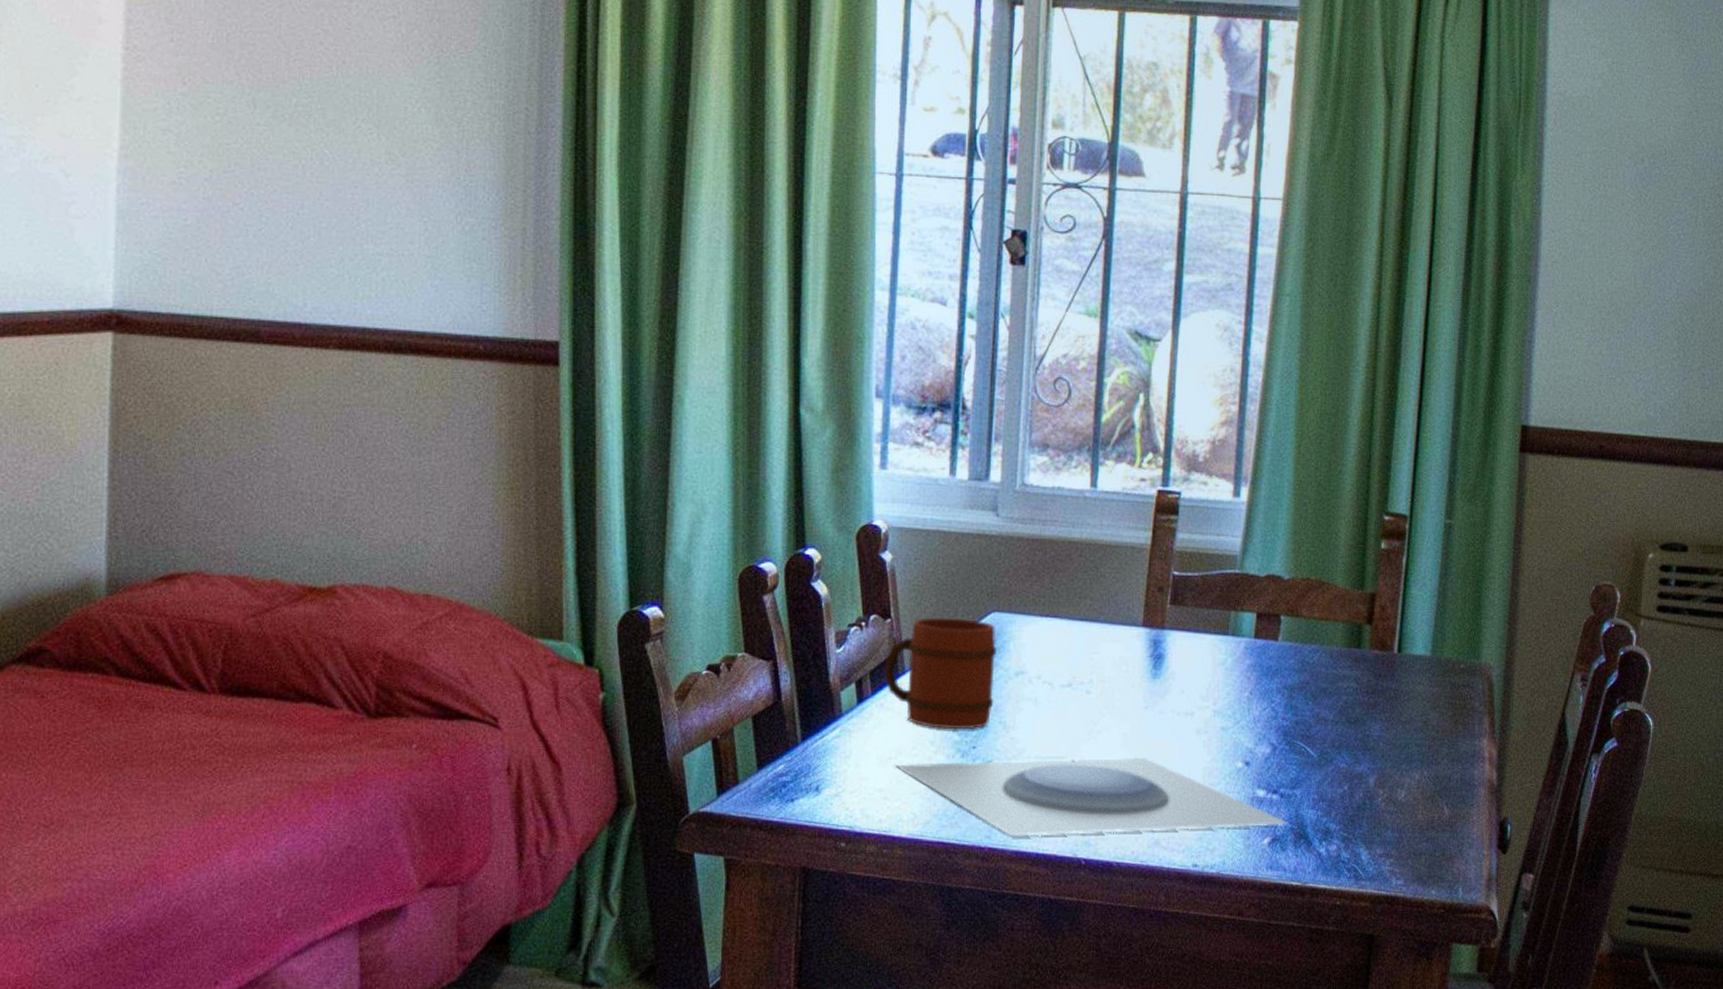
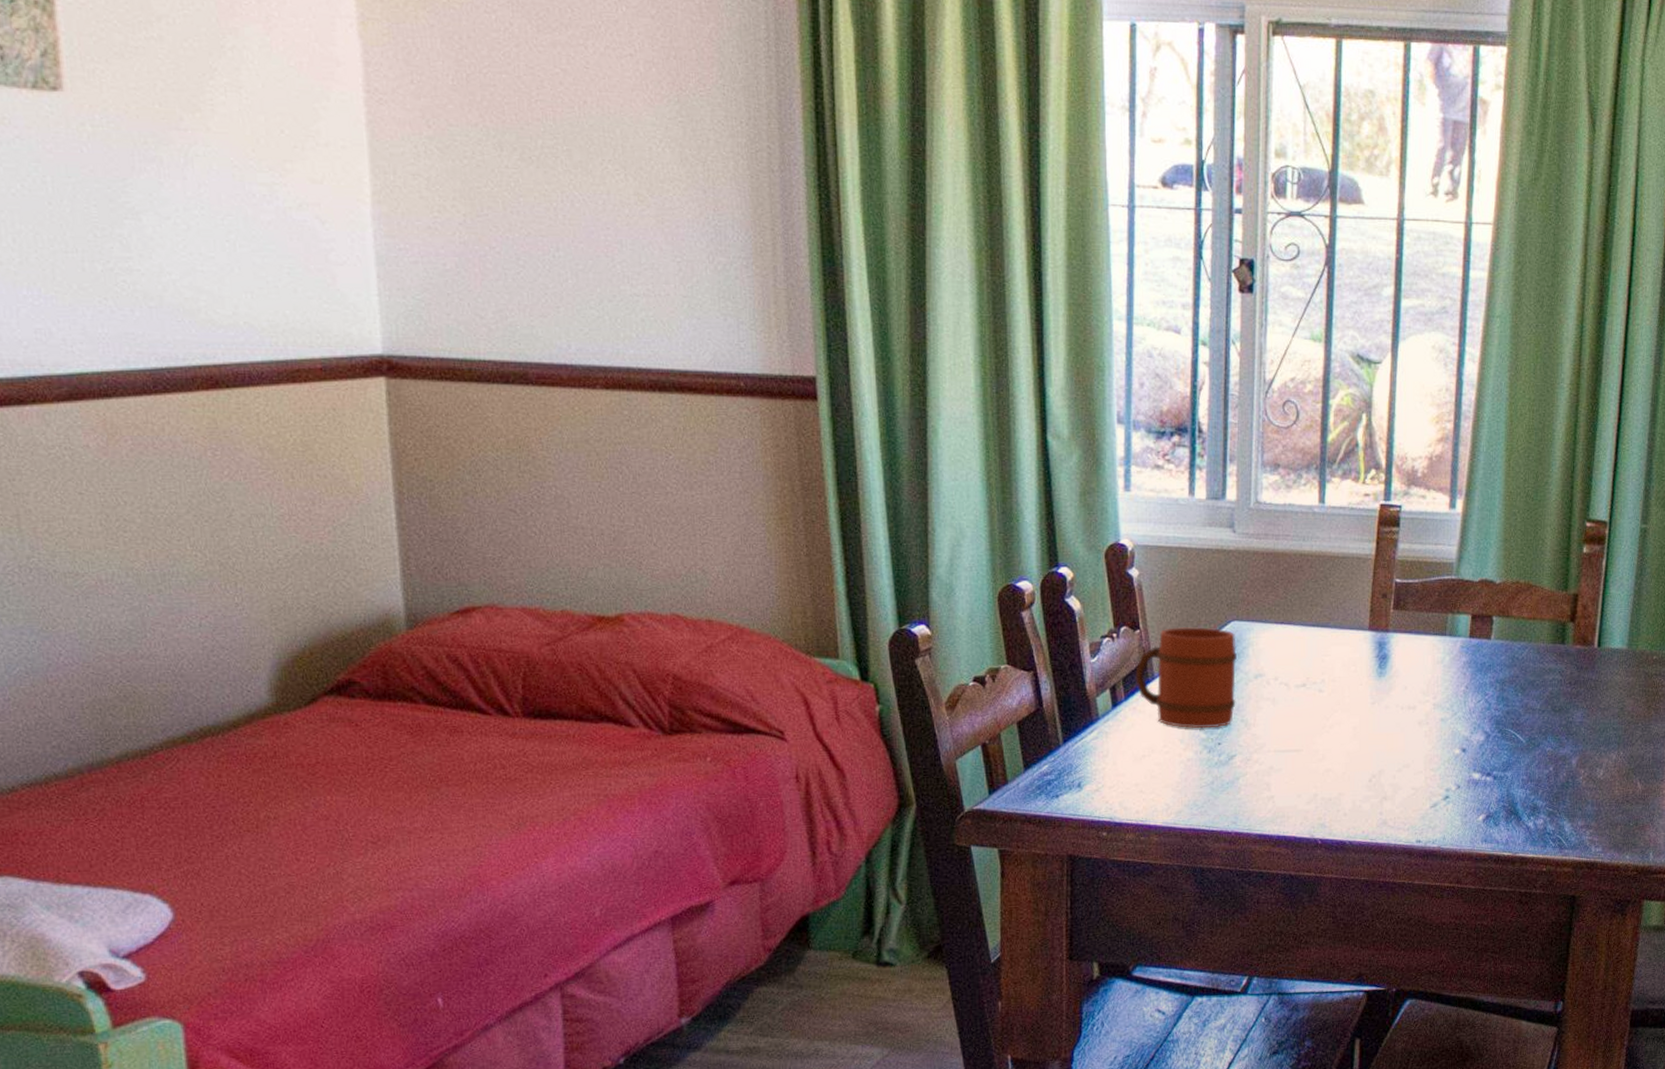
plate: present [894,757,1289,837] -> none [1148,748,1501,822]

